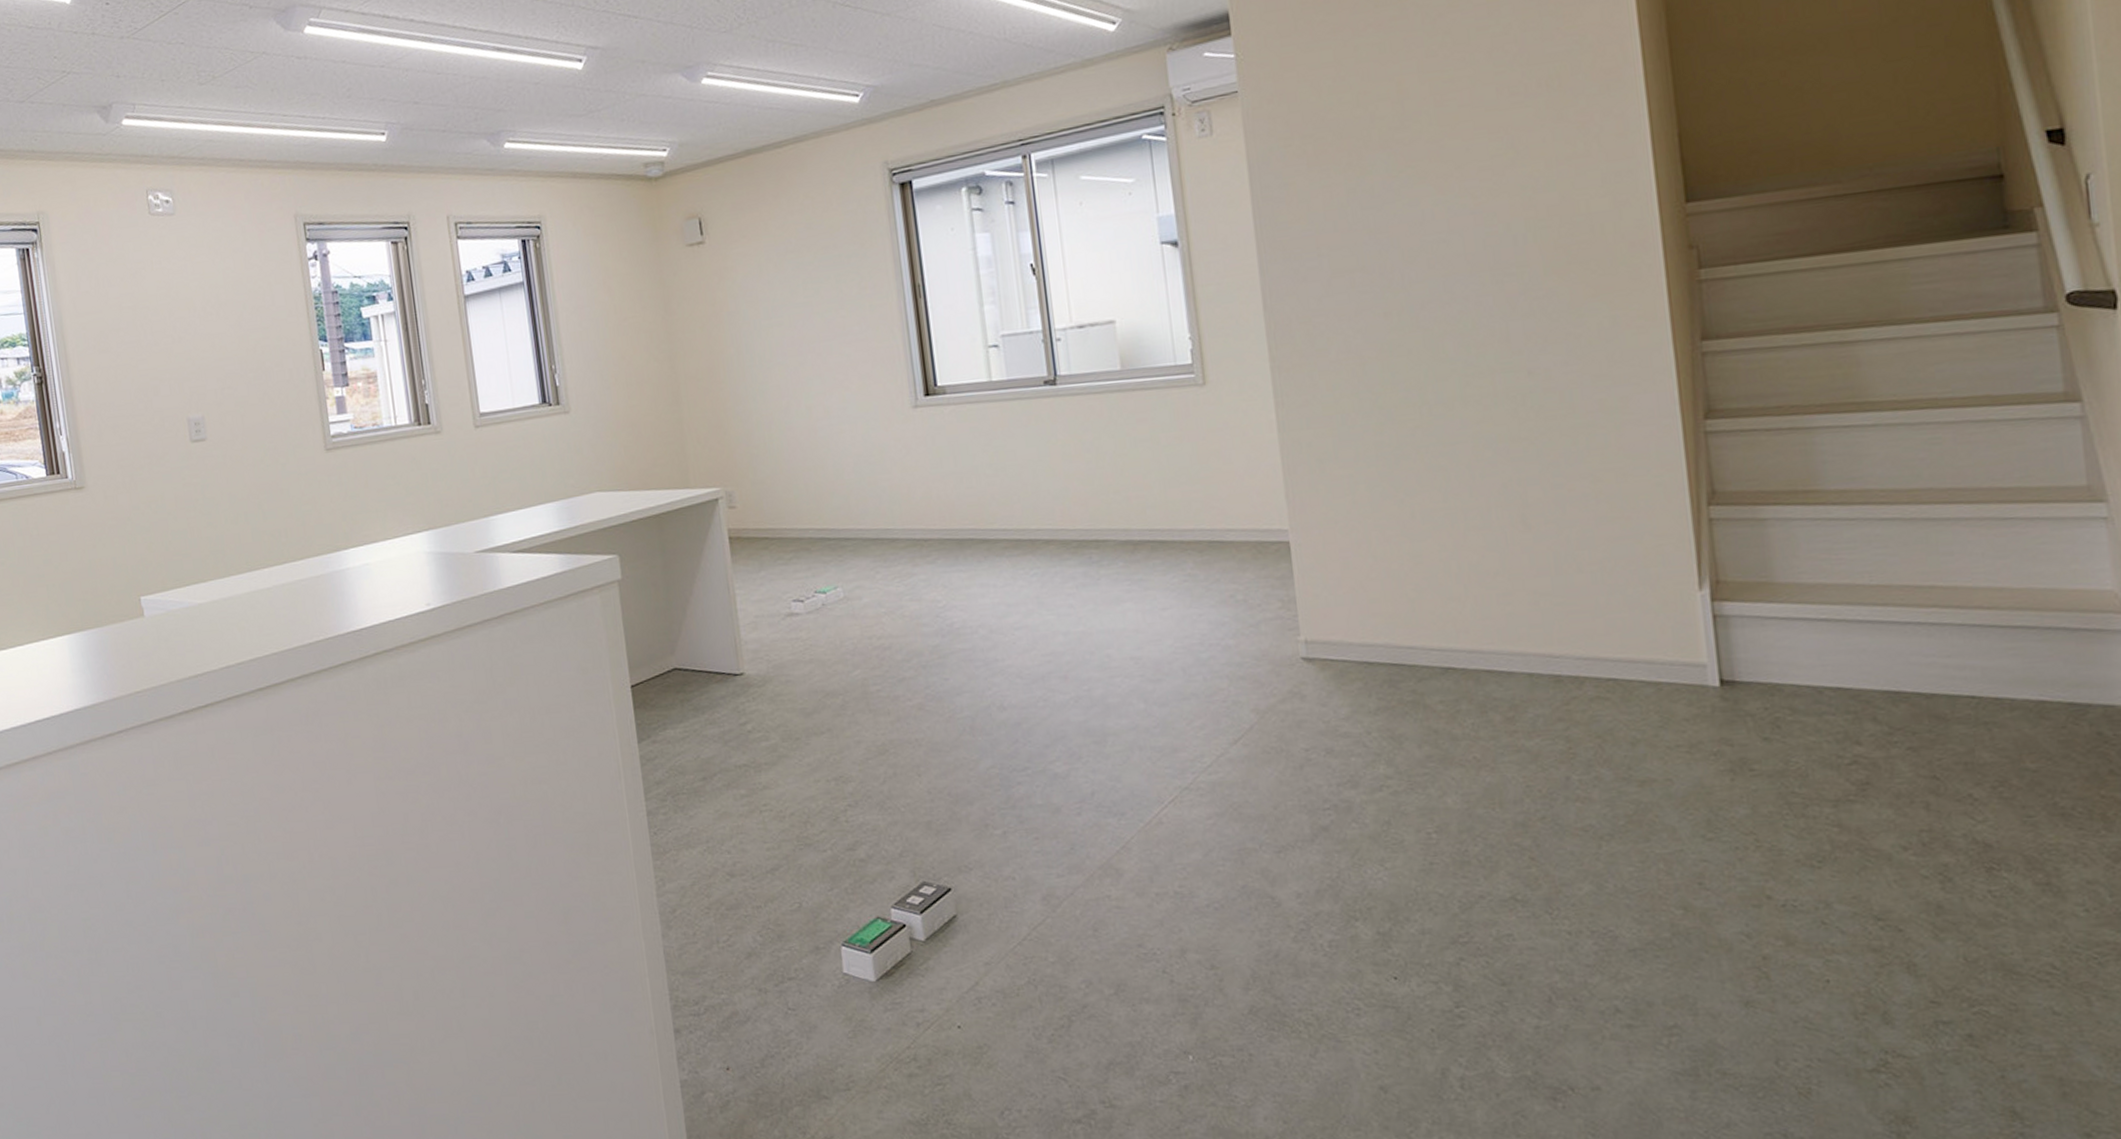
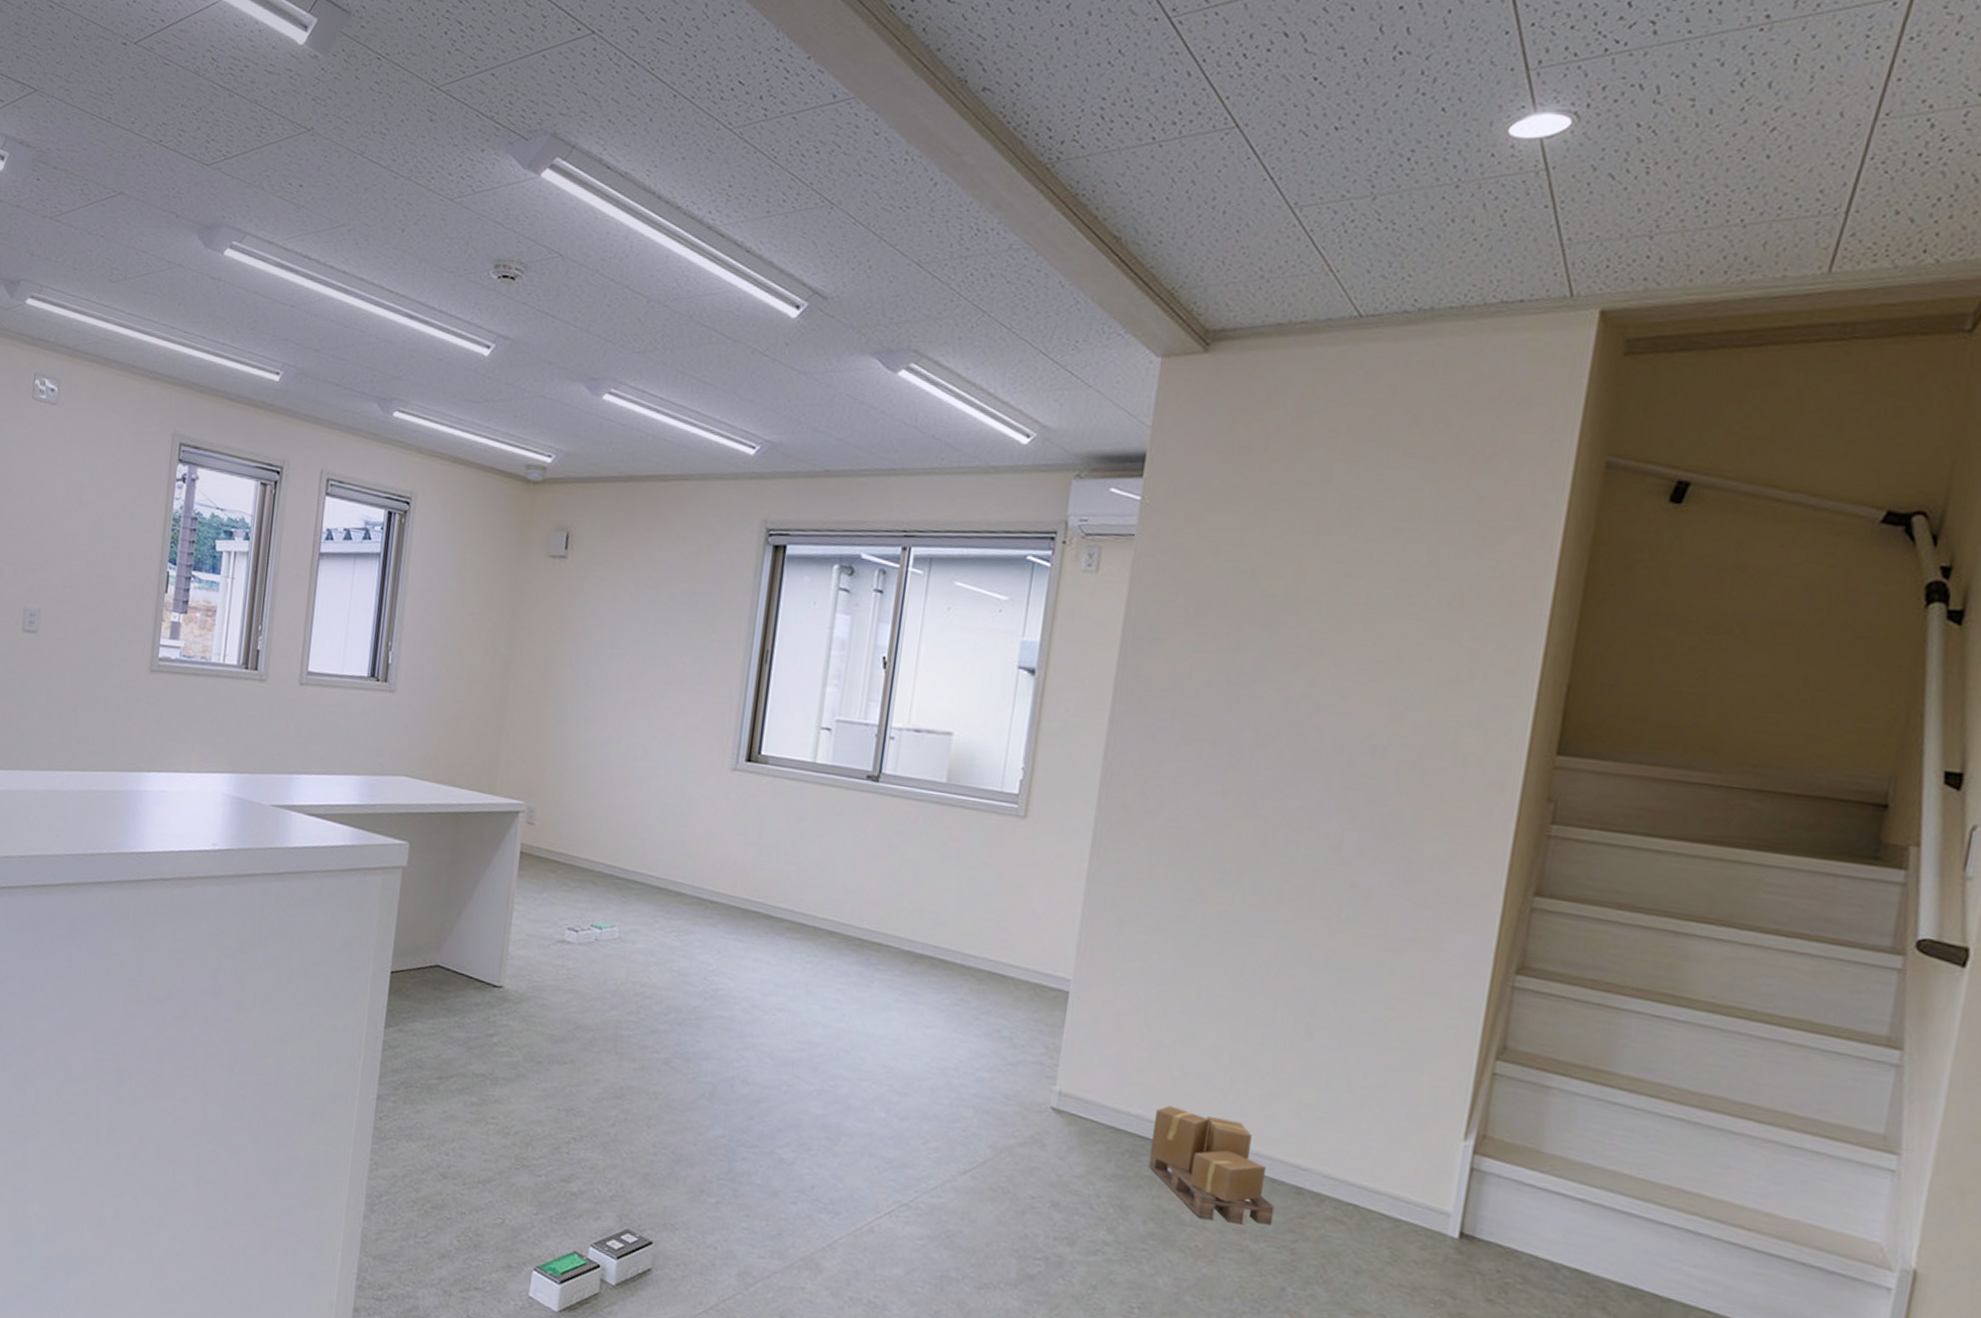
cardboard boxes: none [1402,626,1541,730] -> present [1148,1105,1275,1226]

